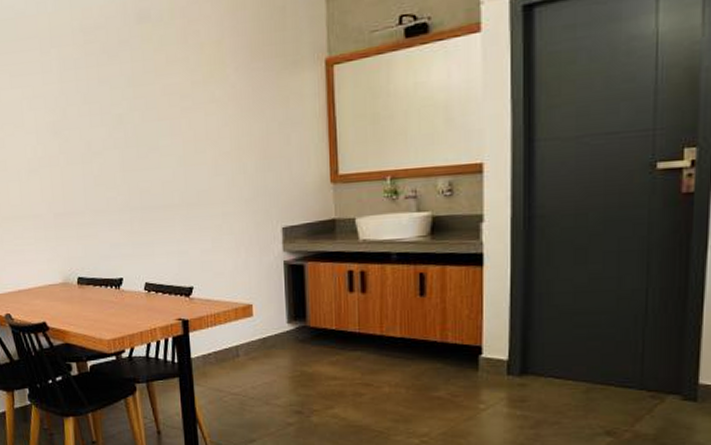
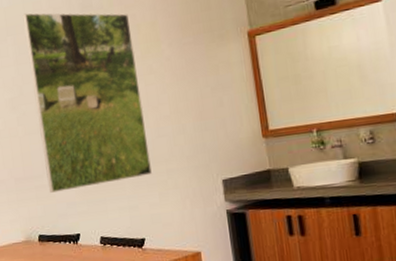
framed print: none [69,21,205,231] -> present [22,13,152,193]

